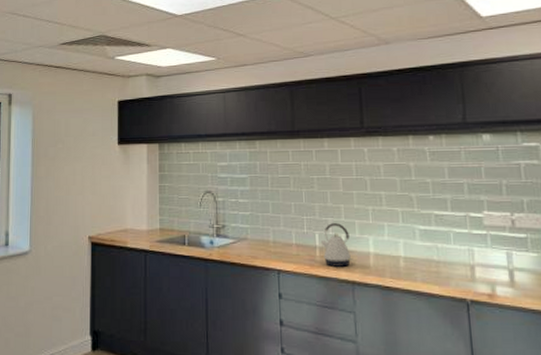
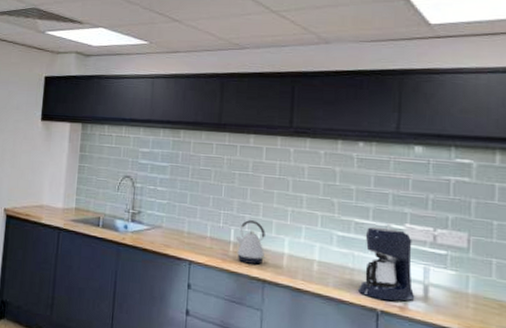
coffee maker: none [445,217,502,290] -> present [357,226,415,301]

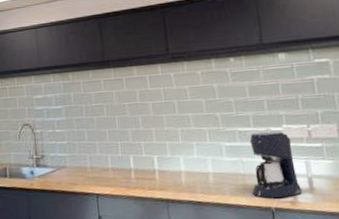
kettle: present [236,220,266,265] -> none [136,146,165,187]

